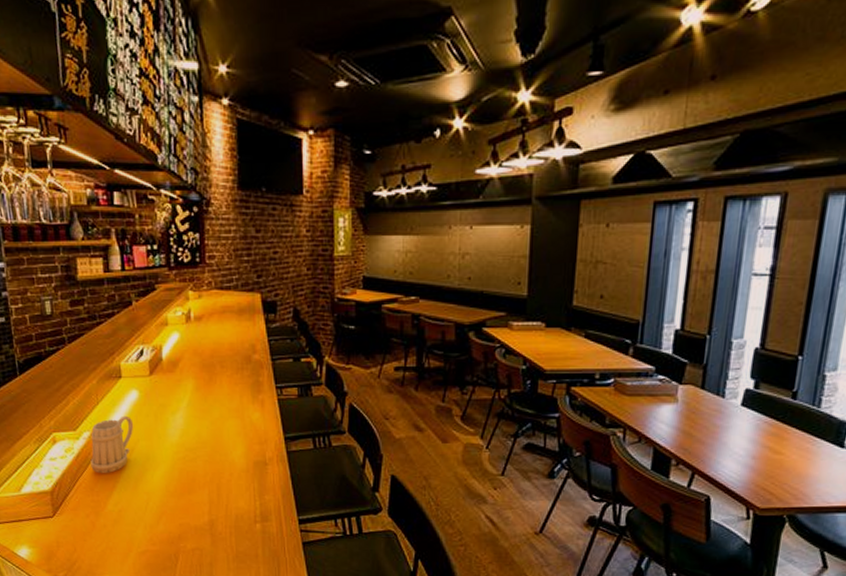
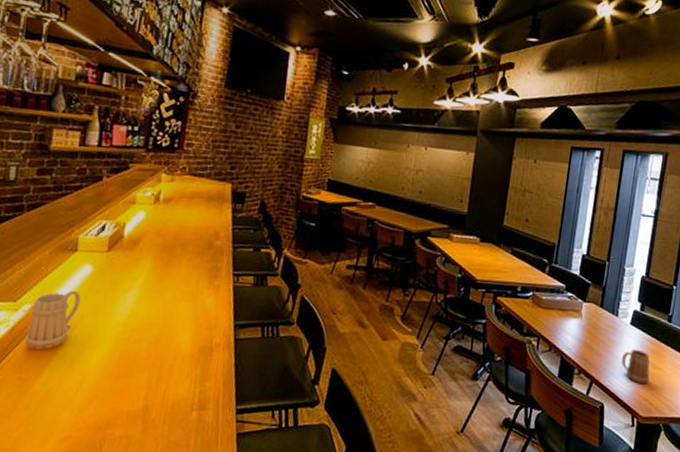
beer mug: none [730,433,769,473] -> present [621,349,650,385]

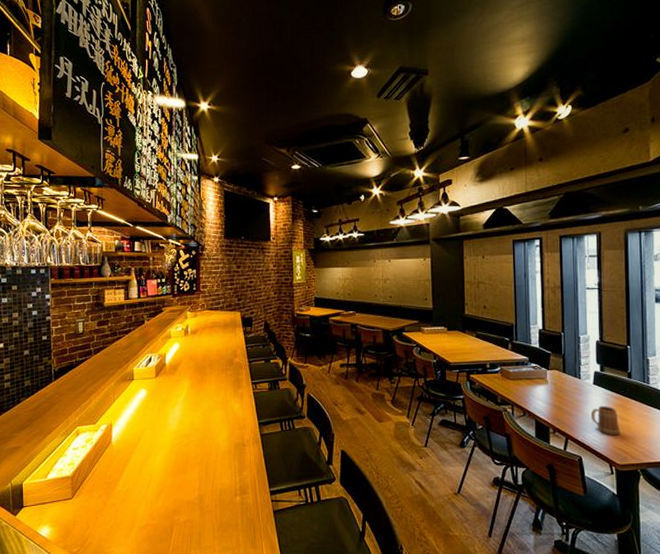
beer mug: present [25,290,81,350] -> none [105,410,142,460]

